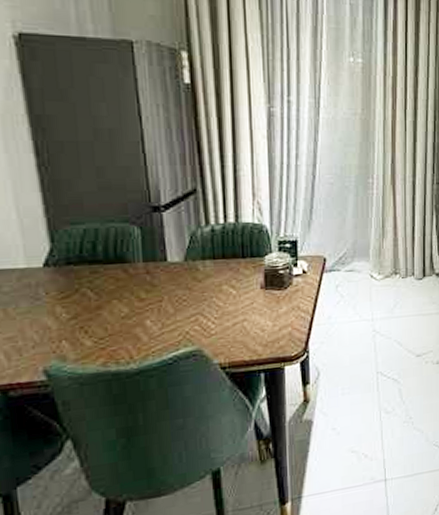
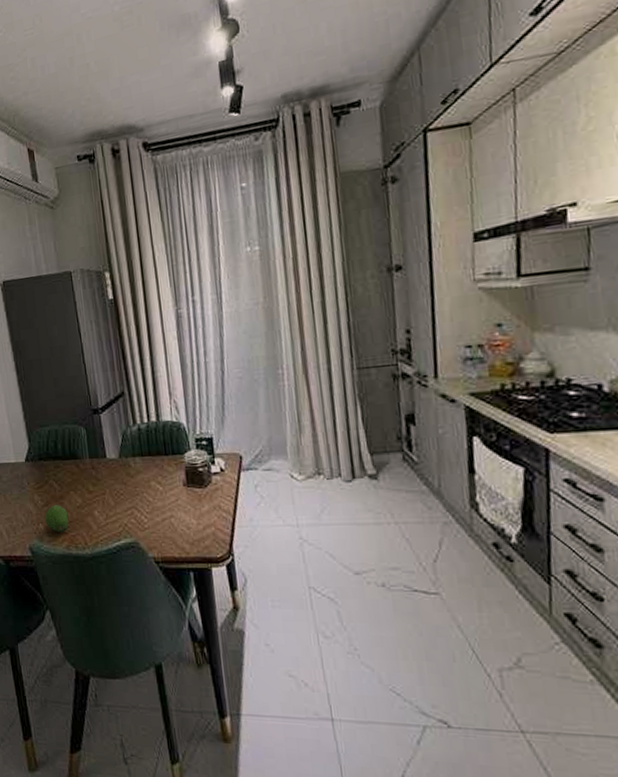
fruit: none [71,316,108,349] -> present [45,505,69,532]

